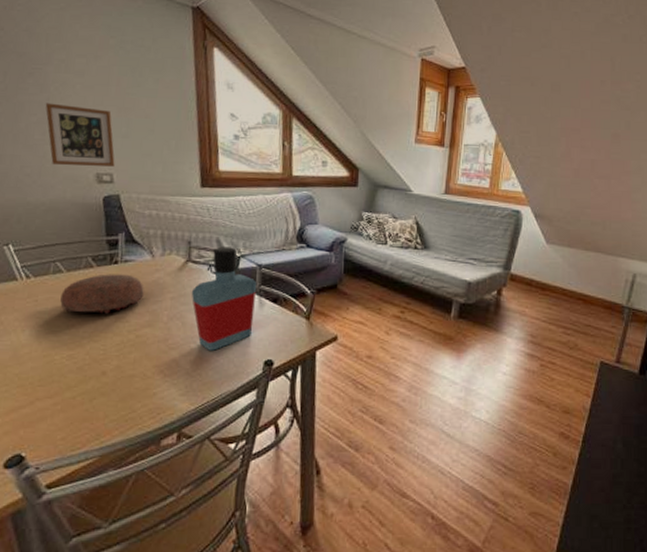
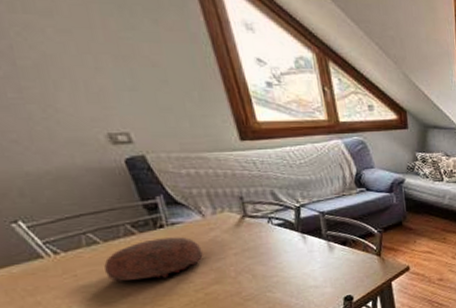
picture frame: present [45,102,115,167] -> none [8,52,129,128]
bottle: present [191,246,257,351] -> none [255,198,327,296]

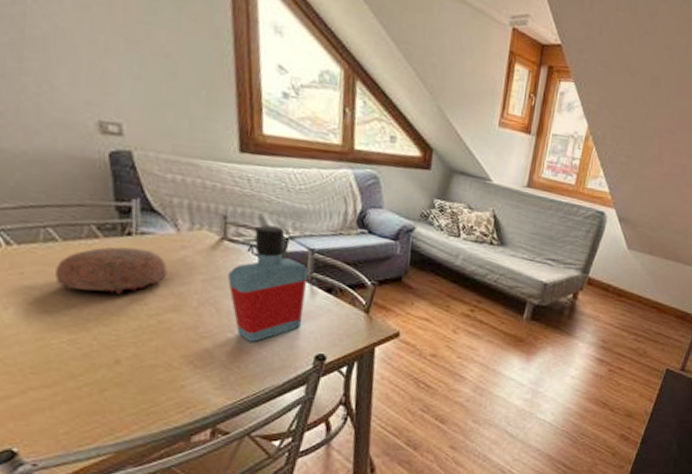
bottle: none [255,198,327,296] -> present [227,225,309,342]

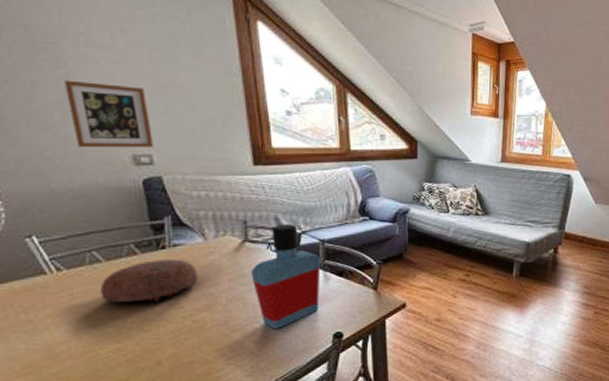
picture frame: none [20,18,124,115] -> present [63,80,154,148]

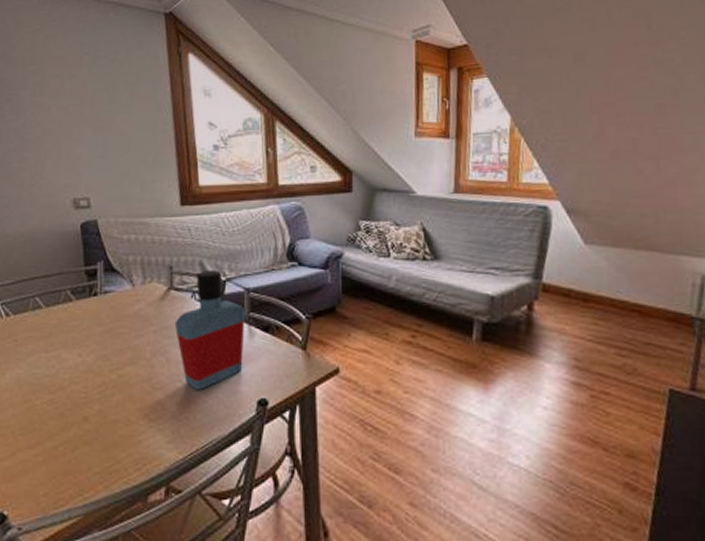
picture frame: present [63,80,154,148] -> none [22,128,92,194]
decorative bowl: present [101,259,198,303] -> none [40,307,125,352]

